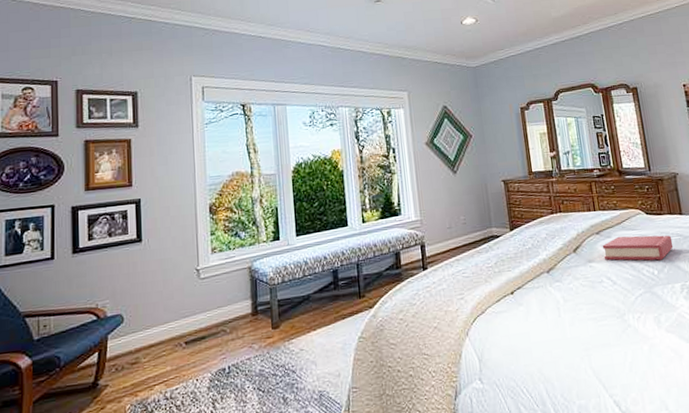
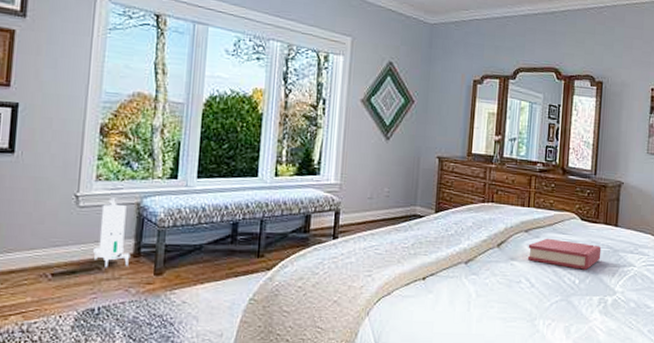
toy robot: none [217,265,250,330] -> present [93,197,131,268]

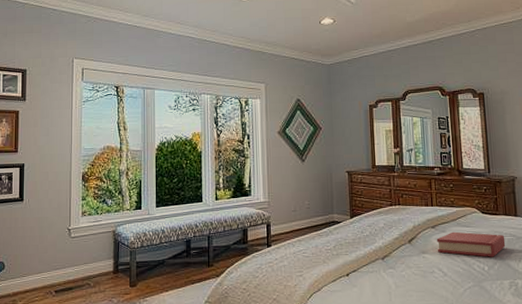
toy robot: present [93,197,131,268] -> none [84,228,111,284]

